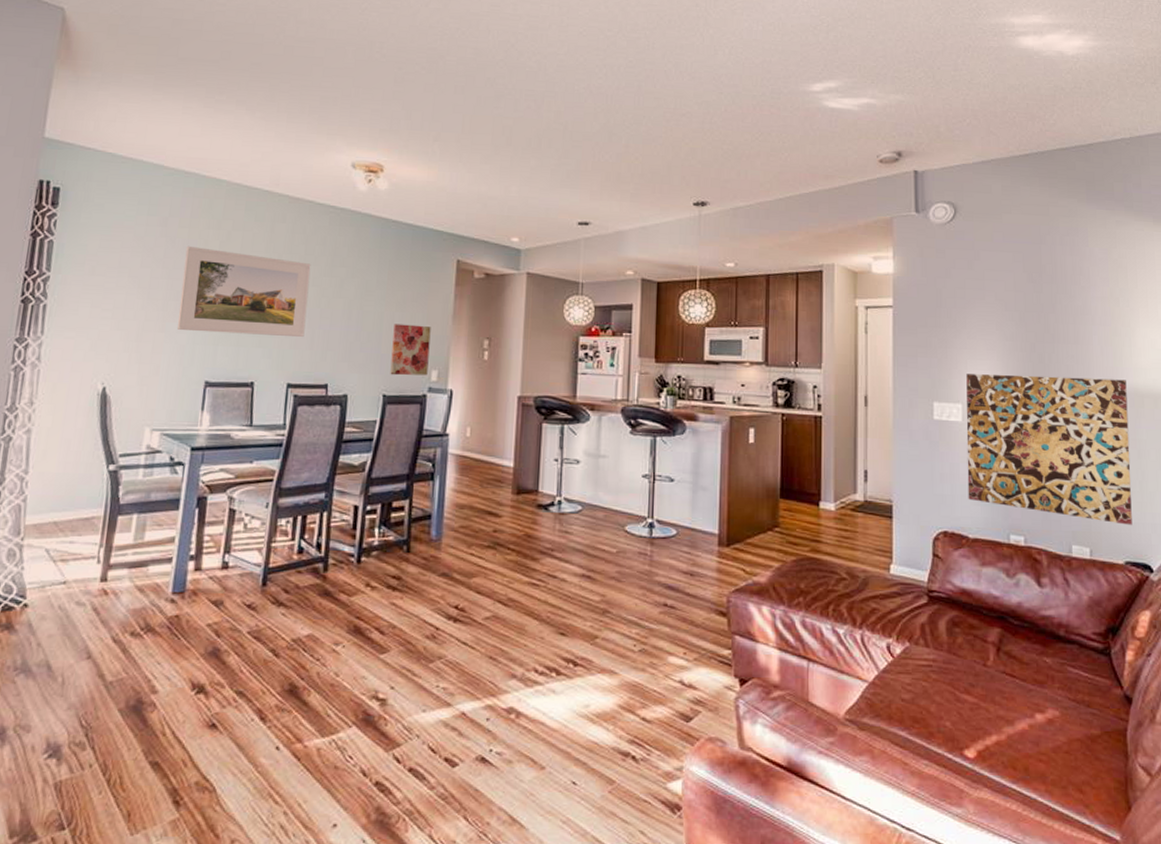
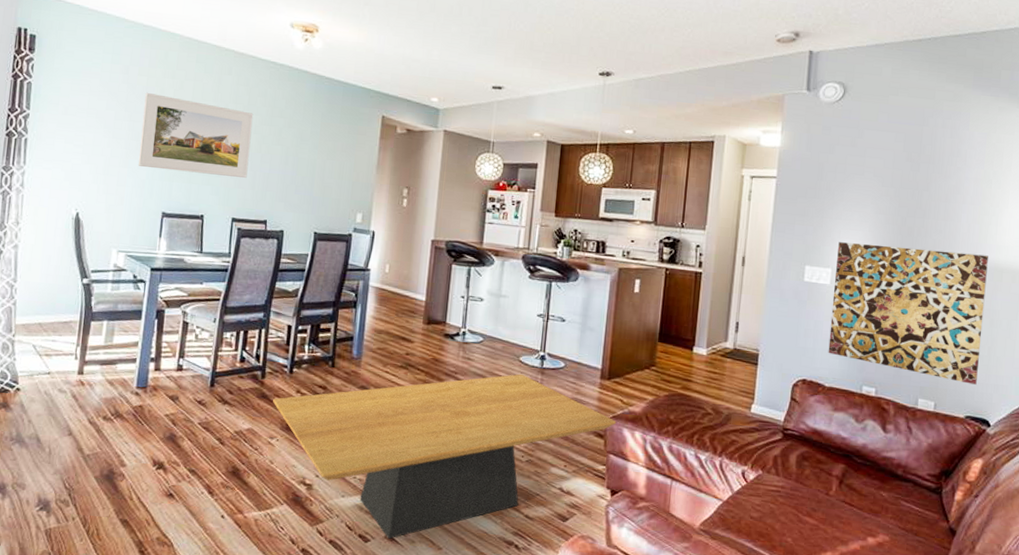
coffee table: none [337,546,740,761] -> present [273,373,617,539]
wall art: present [390,324,431,376] -> none [321,170,358,218]

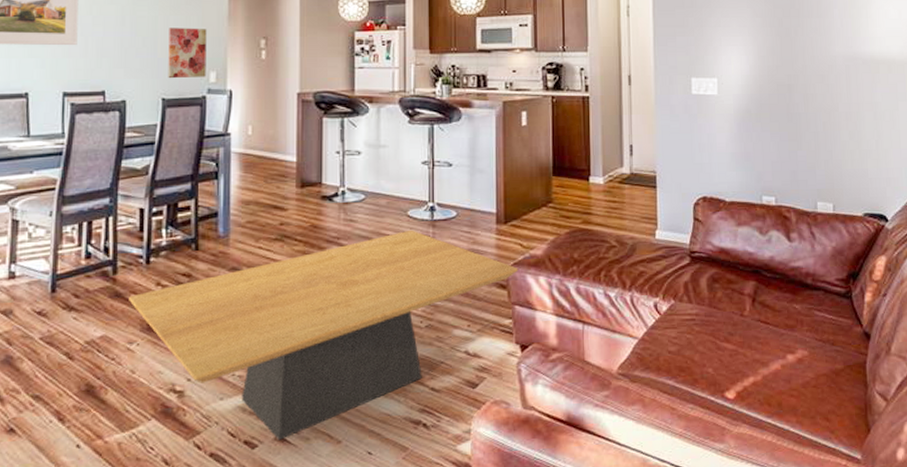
wall art: none [321,170,358,218] -> present [168,28,207,79]
wall art: present [828,242,988,385] -> none [721,48,870,180]

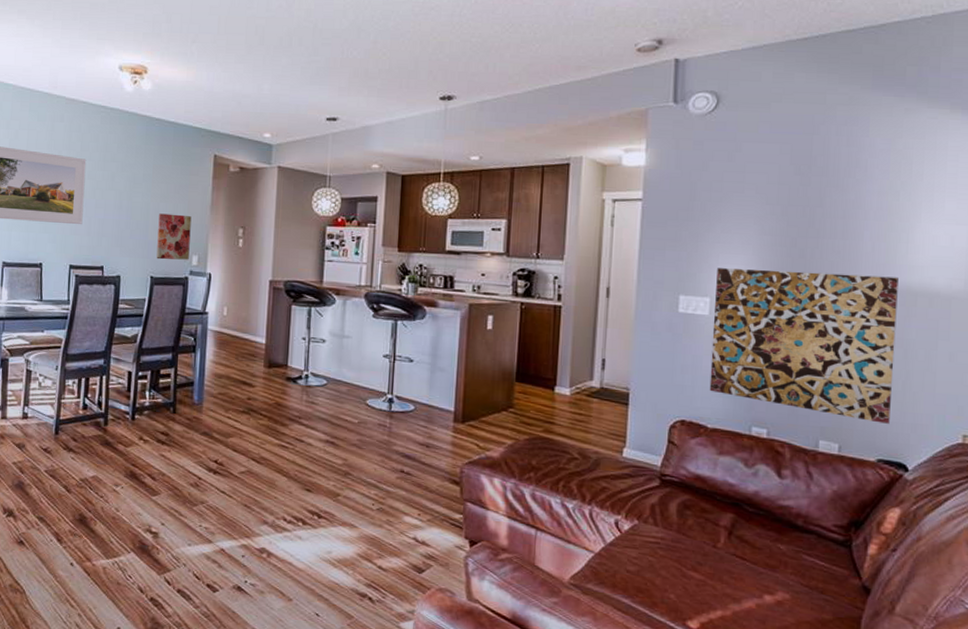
coffee table: present [129,229,519,440] -> none [116,417,473,589]
wall art: none [721,48,870,180] -> present [709,268,899,424]

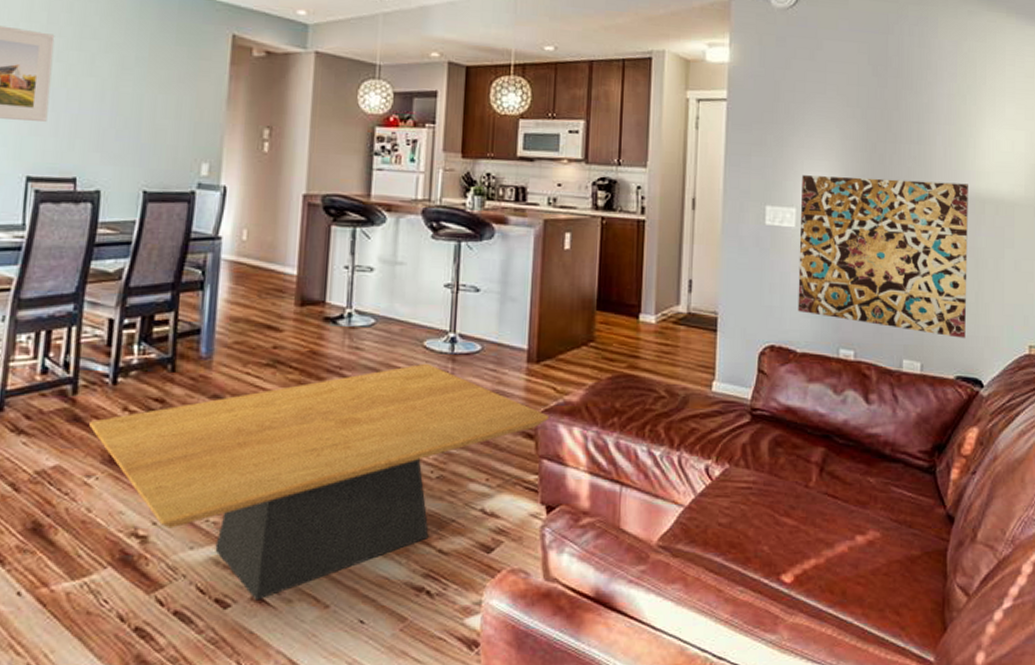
coffee table: none [116,417,473,589] -> present [89,363,550,601]
wall art: present [156,213,192,260] -> none [152,108,201,169]

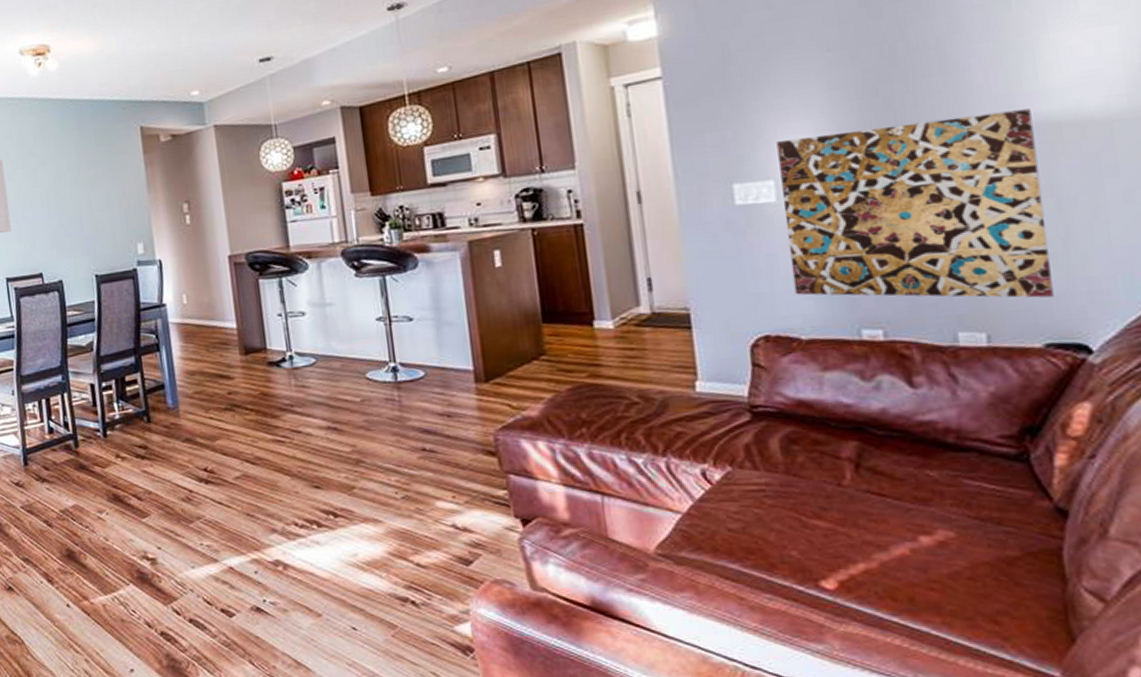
coffee table: present [89,363,550,601] -> none [93,393,509,610]

